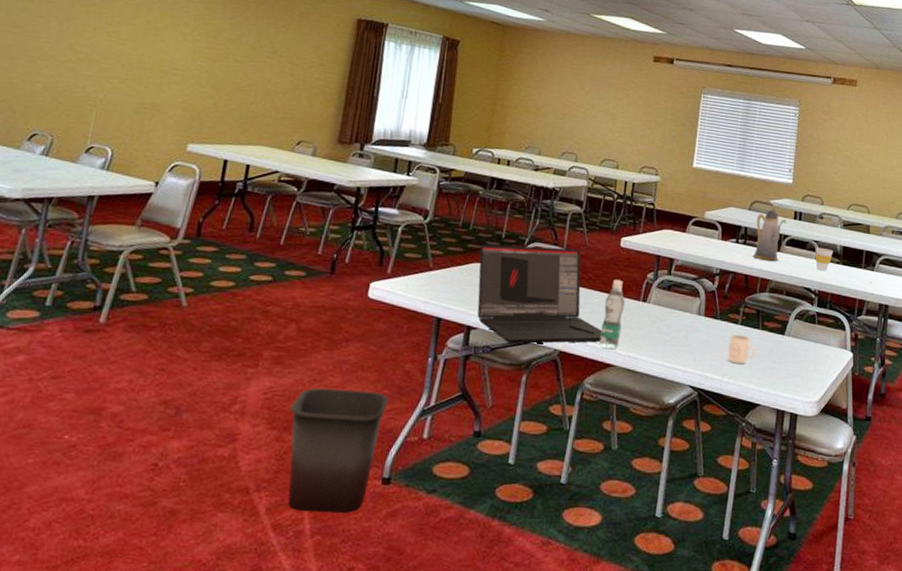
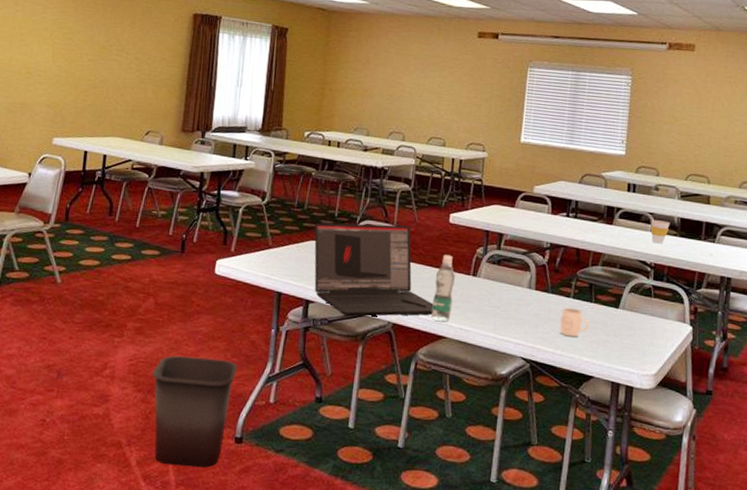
coffee pot: present [753,205,787,262] -> none [585,177,620,235]

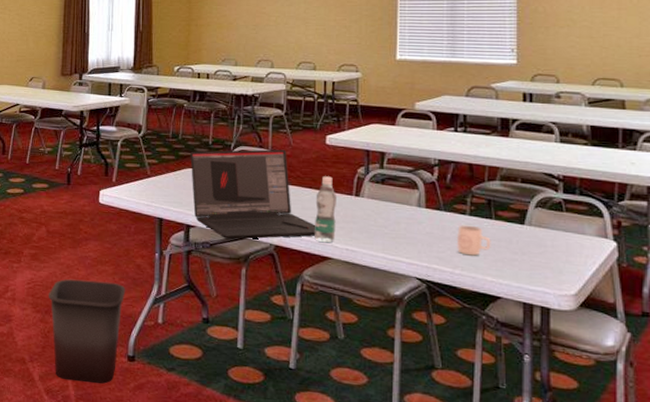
cup: present [650,220,670,244] -> none [555,130,578,155]

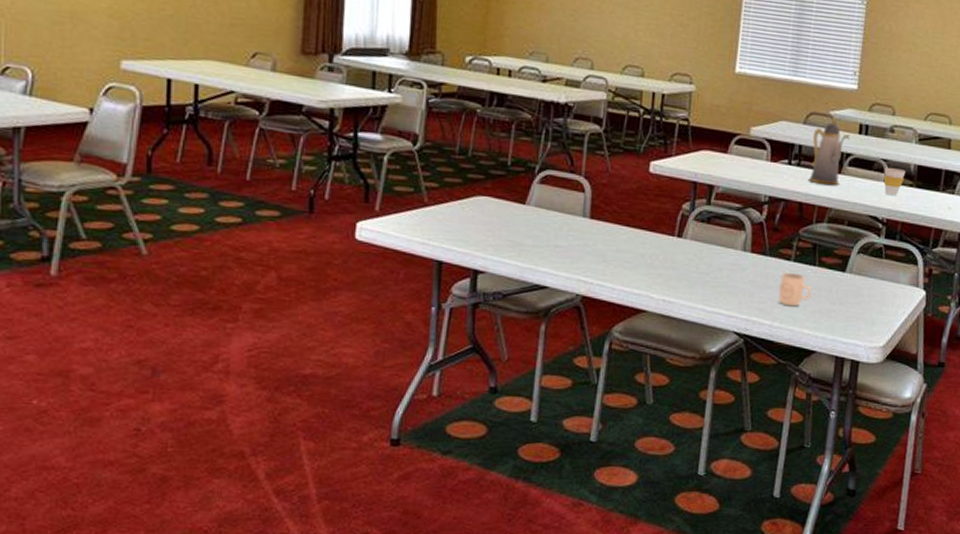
waste bin: present [49,279,126,384] -> none [280,342,390,476]
laptop: present [190,149,316,240] -> none [482,173,631,290]
bottle: present [315,176,336,243] -> none [628,212,657,293]
coffee pot: none [476,89,514,148] -> present [809,117,850,186]
cup: none [555,130,578,155] -> present [883,168,906,196]

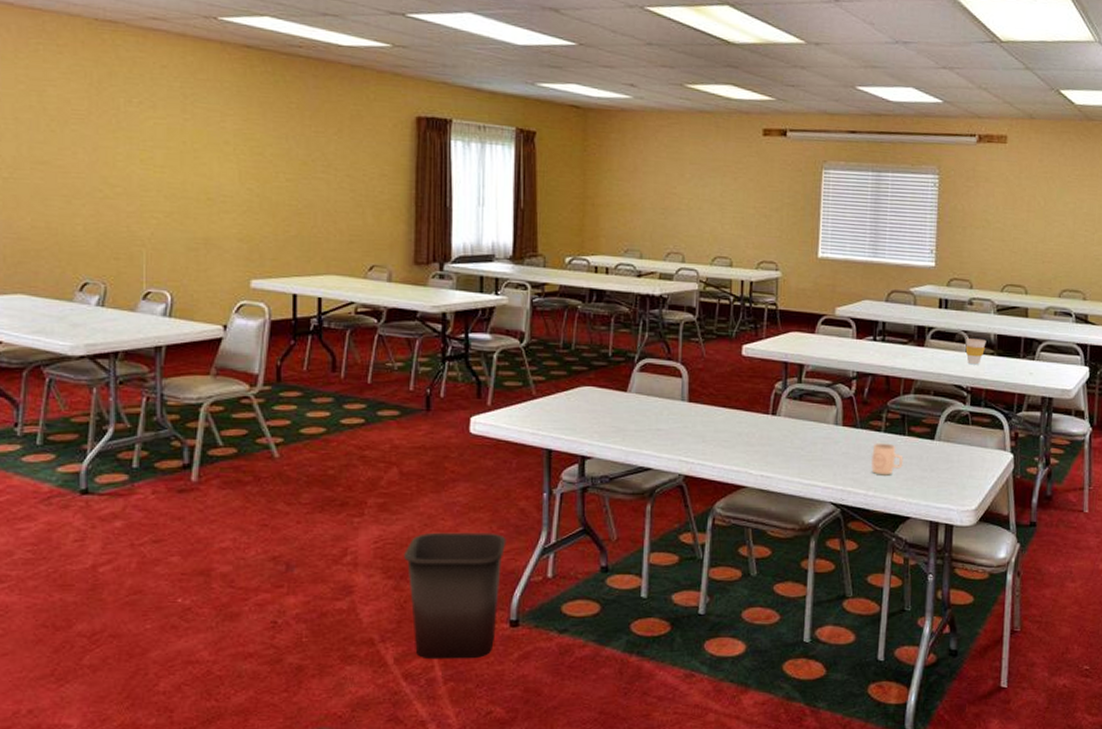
waste bin: none [280,342,390,476] -> present [404,532,507,658]
coffee pot: present [809,117,850,186] -> none [894,293,931,359]

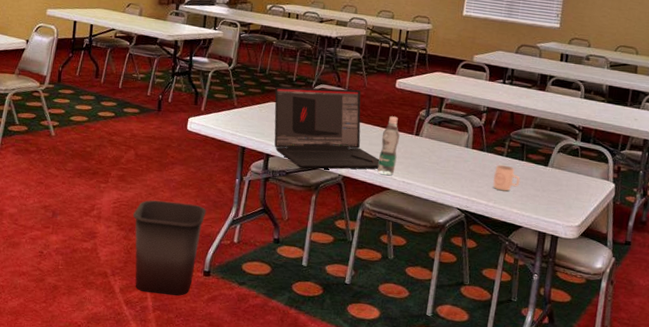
laptop: none [585,361,730,472] -> present [274,86,380,170]
bottle: none [728,393,752,470] -> present [377,116,400,176]
cup: present [965,339,987,365] -> none [580,87,599,109]

